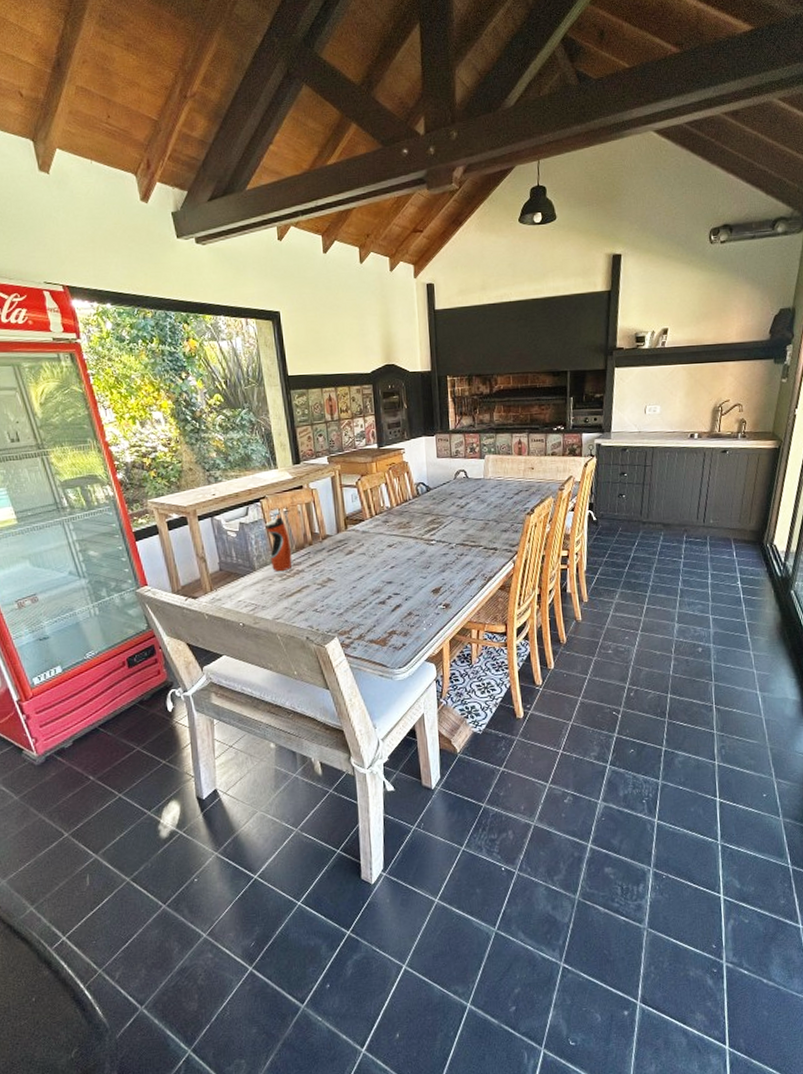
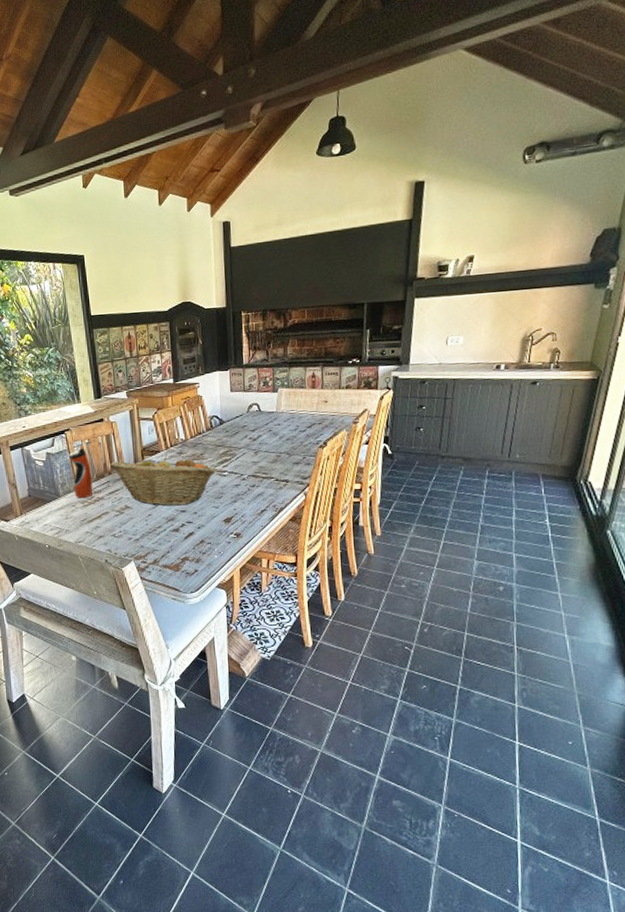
fruit basket: none [311,524,423,578] -> present [110,455,216,506]

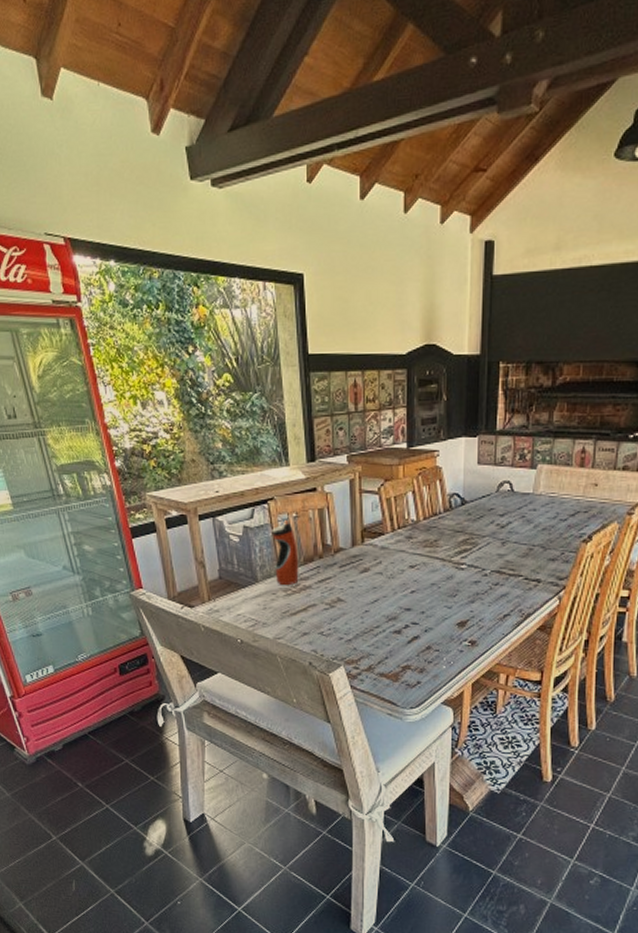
fruit basket: present [110,455,216,506] -> none [322,538,451,602]

